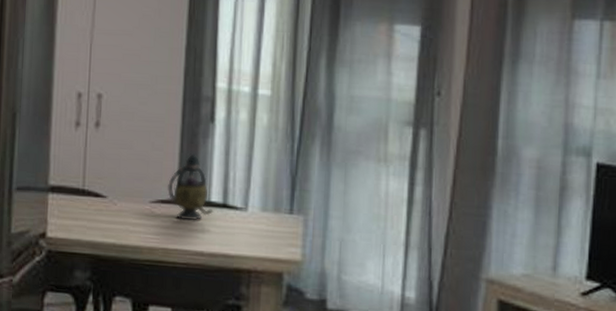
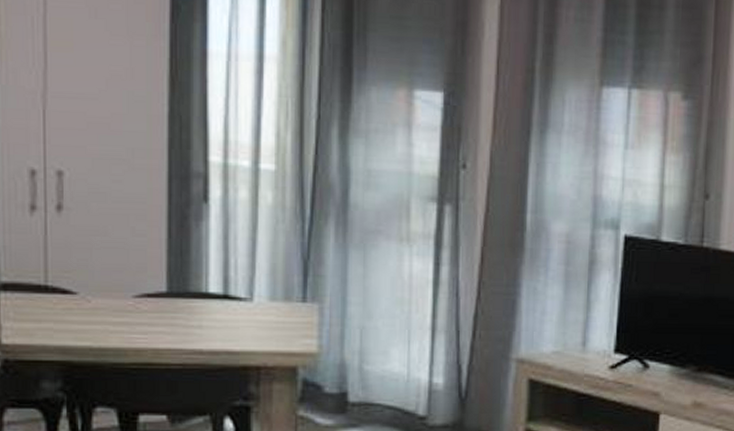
teapot: present [167,152,214,220] -> none [155,237,212,315]

